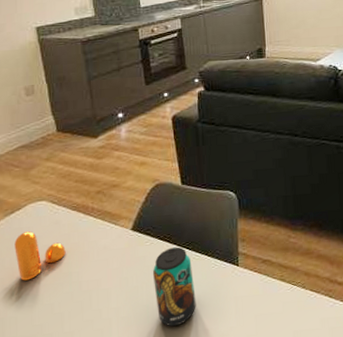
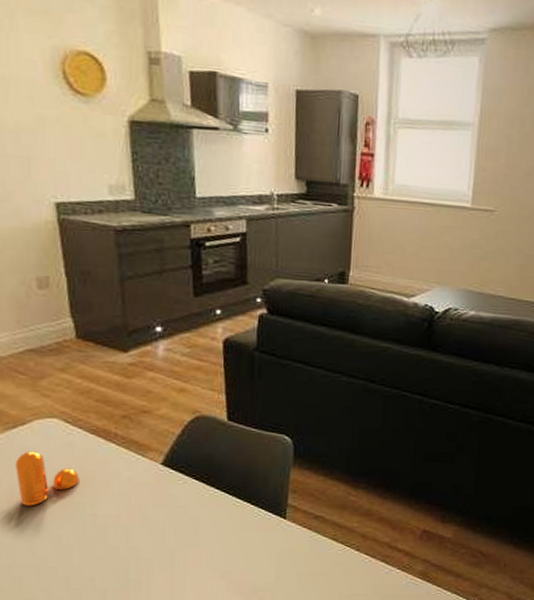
beverage can: present [152,246,196,327] -> none [183,489,232,575]

